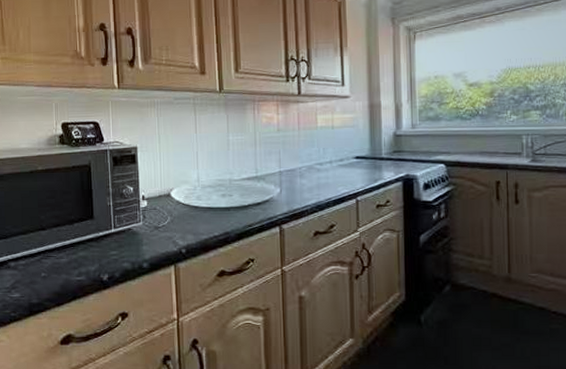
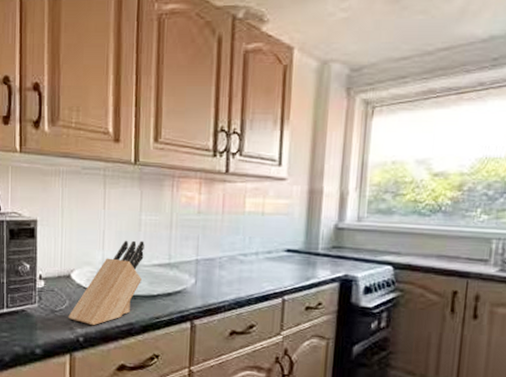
knife block: none [170,158,234,238] -> present [68,240,144,326]

